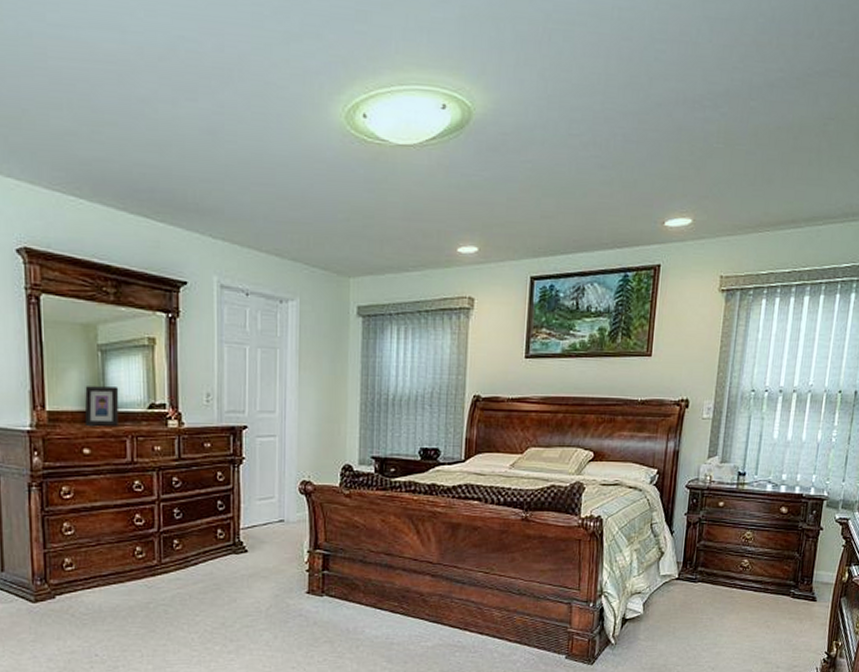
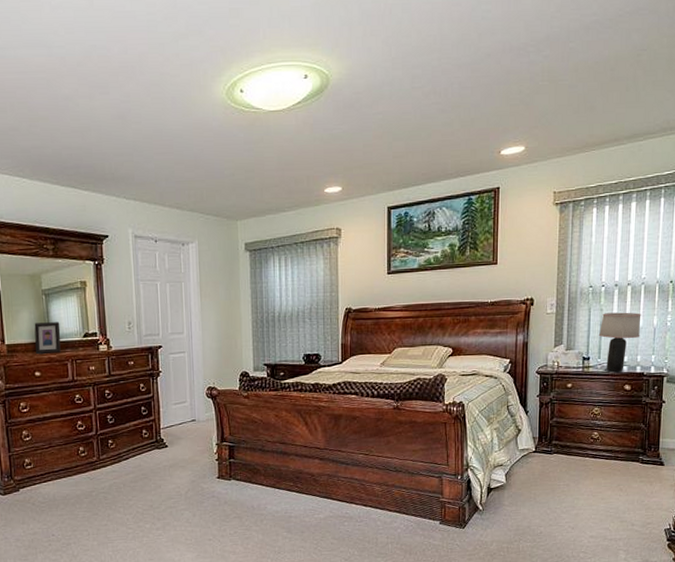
table lamp: none [757,422,805,492] -> present [598,312,641,373]

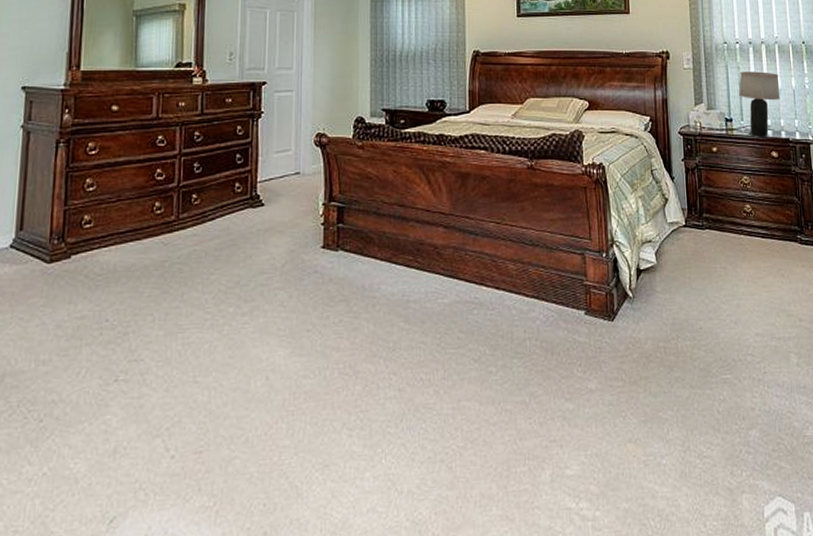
picture frame: present [34,322,61,355] -> none [115,47,150,85]

